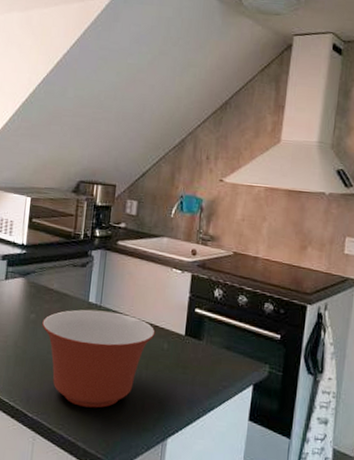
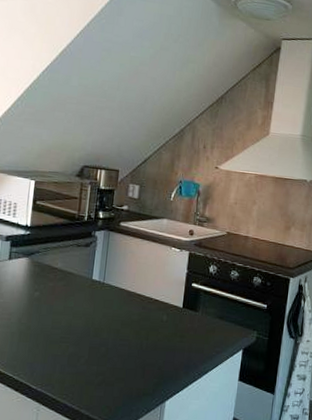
mixing bowl: present [42,309,156,408] -> none [46,286,156,377]

